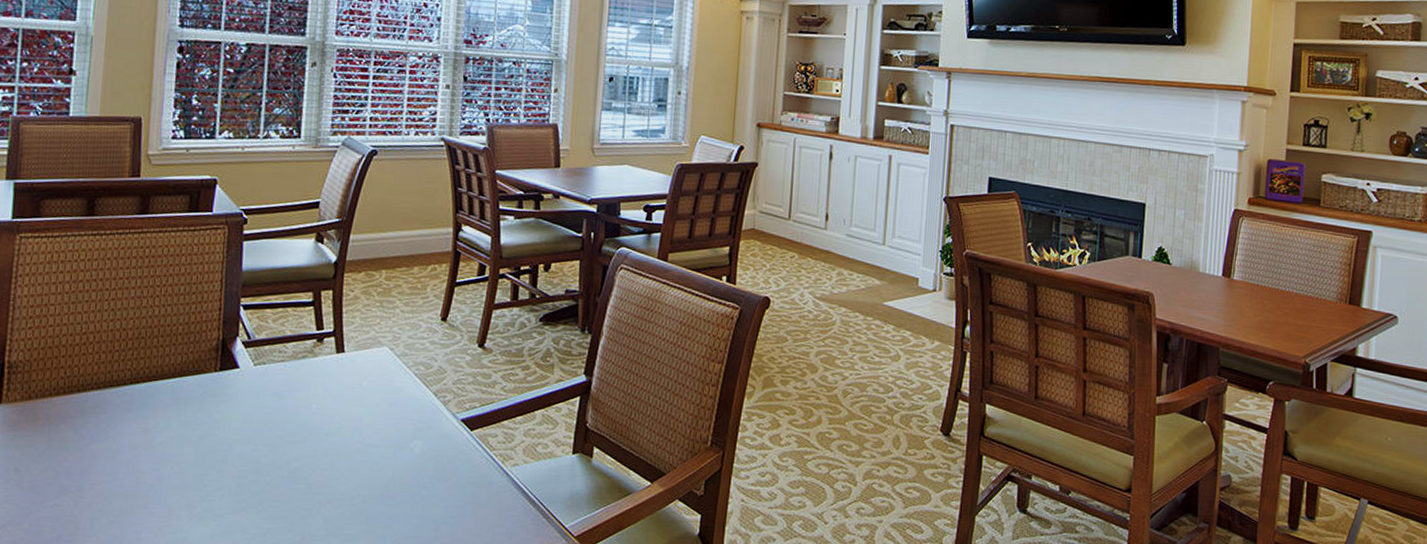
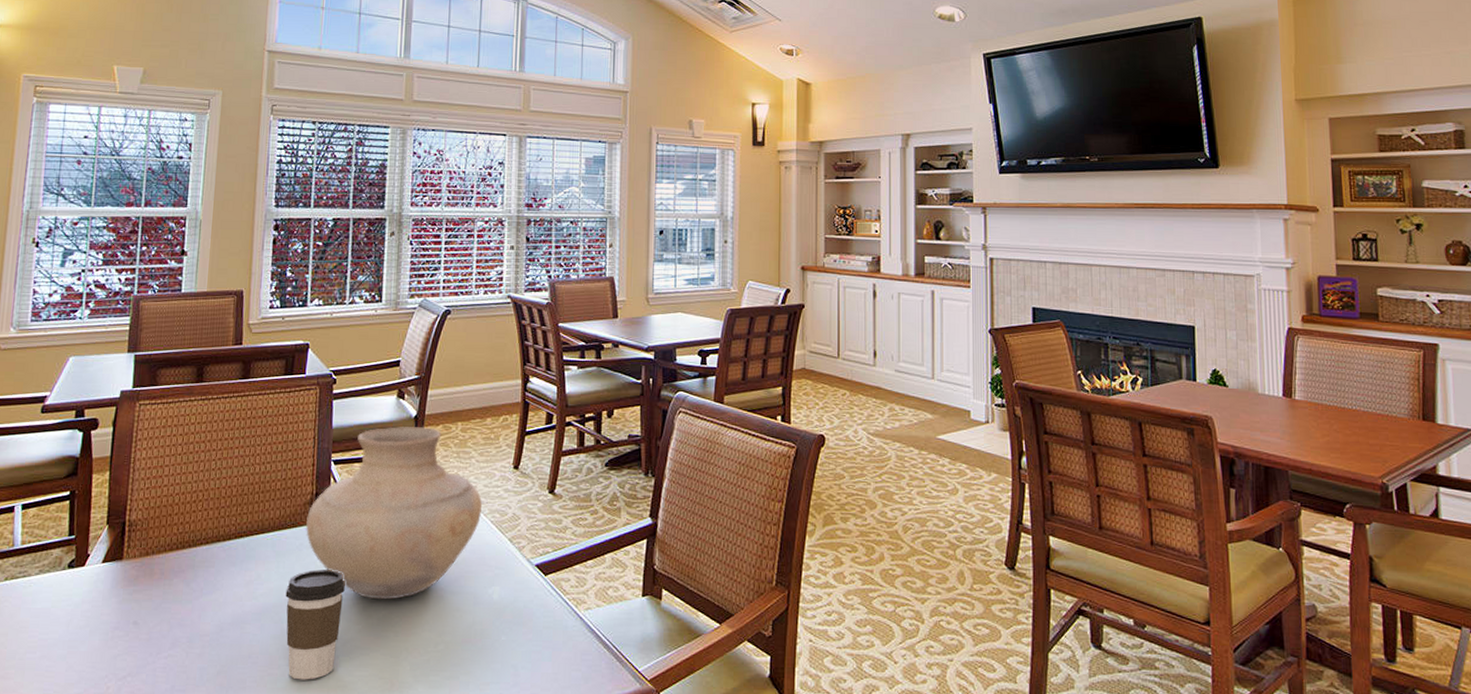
coffee cup: none [187,419,254,532] -> present [285,569,345,680]
vase: none [210,272,406,452] -> present [306,426,482,600]

